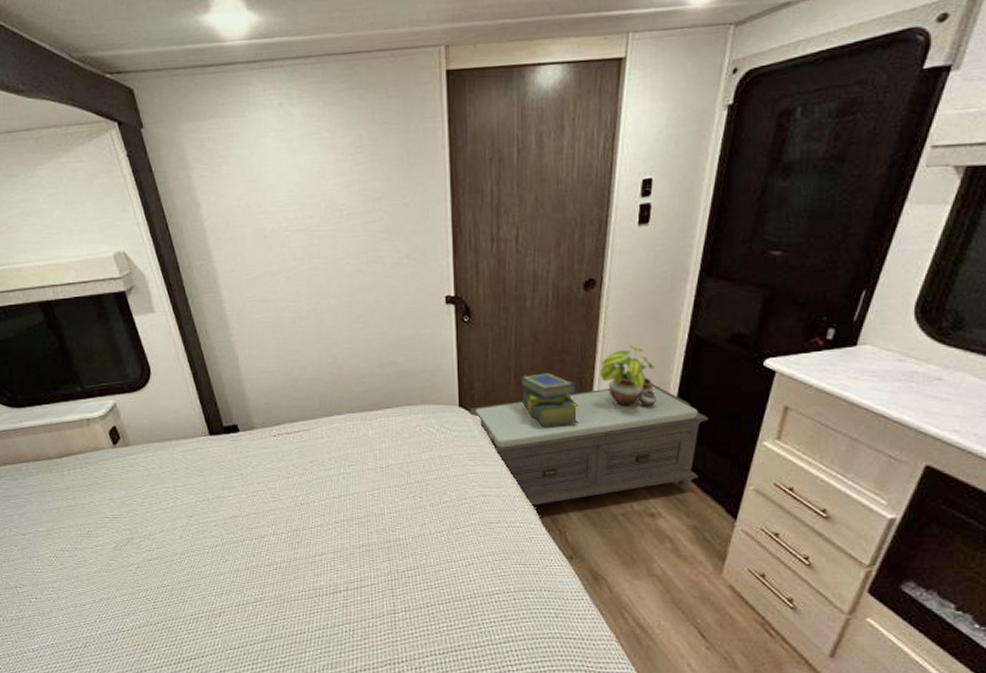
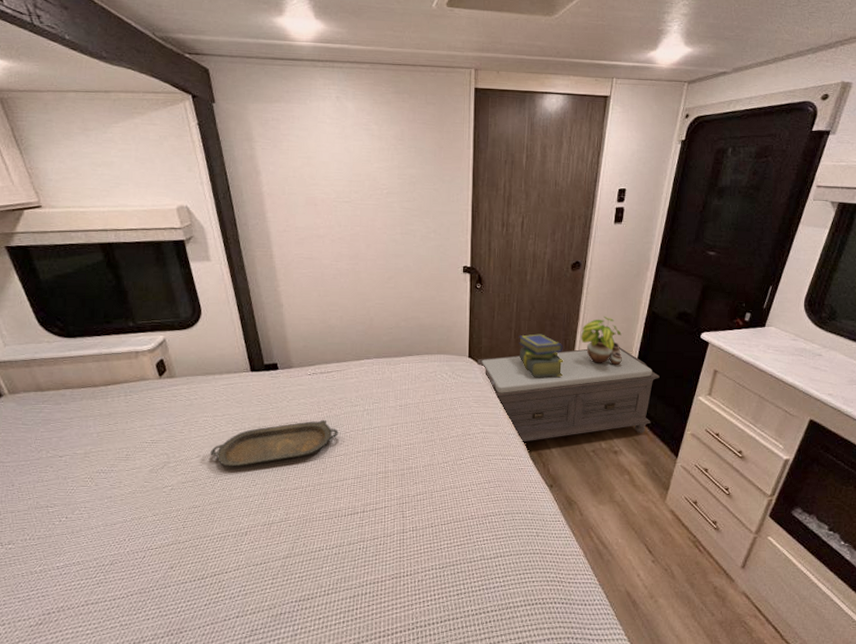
serving tray: none [174,487,312,542] -> present [210,420,339,467]

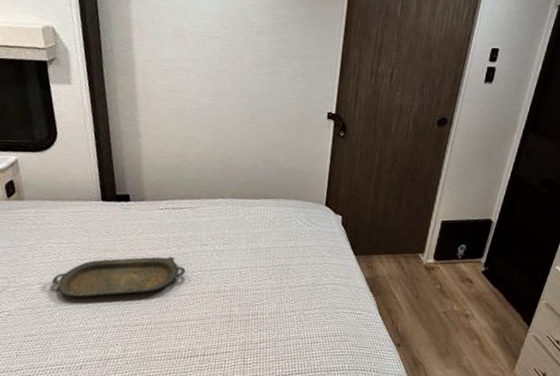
bench: present [477,347,660,442] -> none [333,207,518,299]
stack of books: present [518,334,564,377] -> none [377,187,423,234]
potted plant: present [581,317,623,366] -> none [441,176,483,228]

